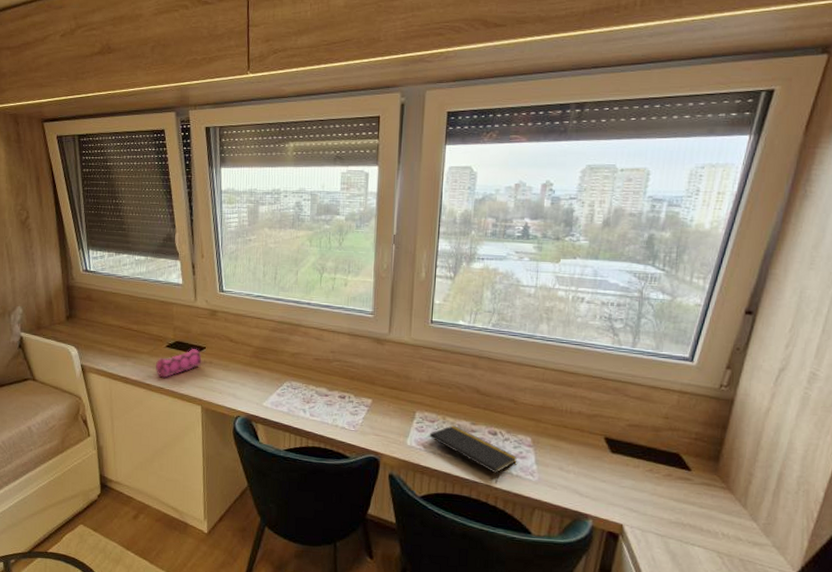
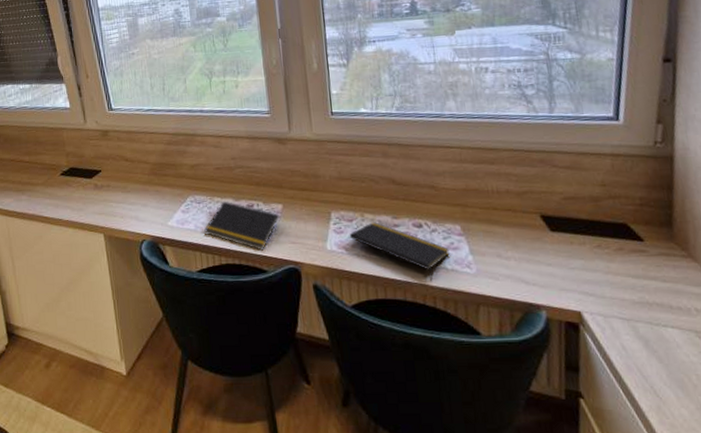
pencil case: present [156,348,202,378] -> none [52,172,99,209]
notepad: none [296,390,368,439] -> present [204,201,280,251]

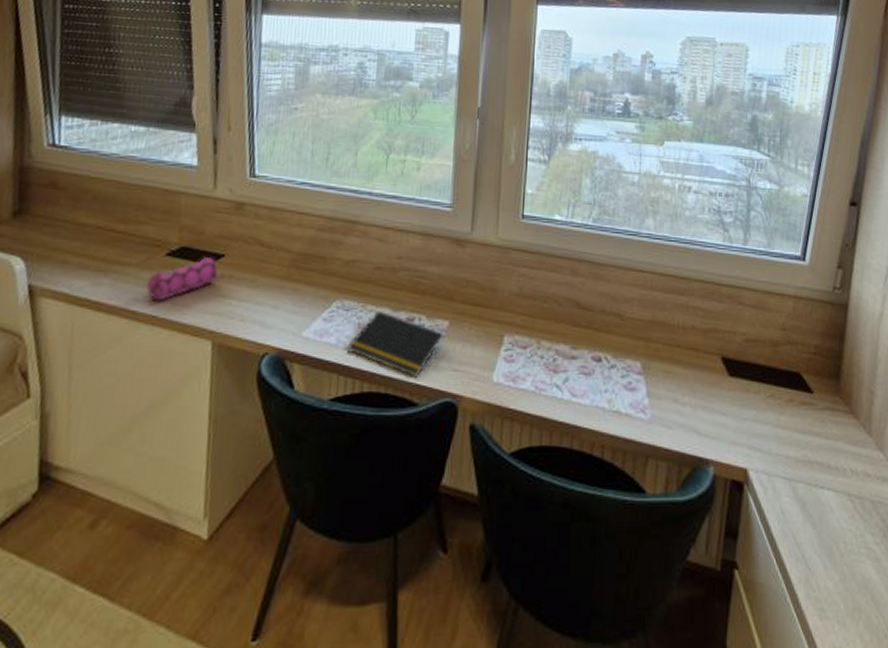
pencil case: none [52,172,99,209] -> present [147,256,218,301]
notepad: present [349,222,450,281] -> none [520,351,627,426]

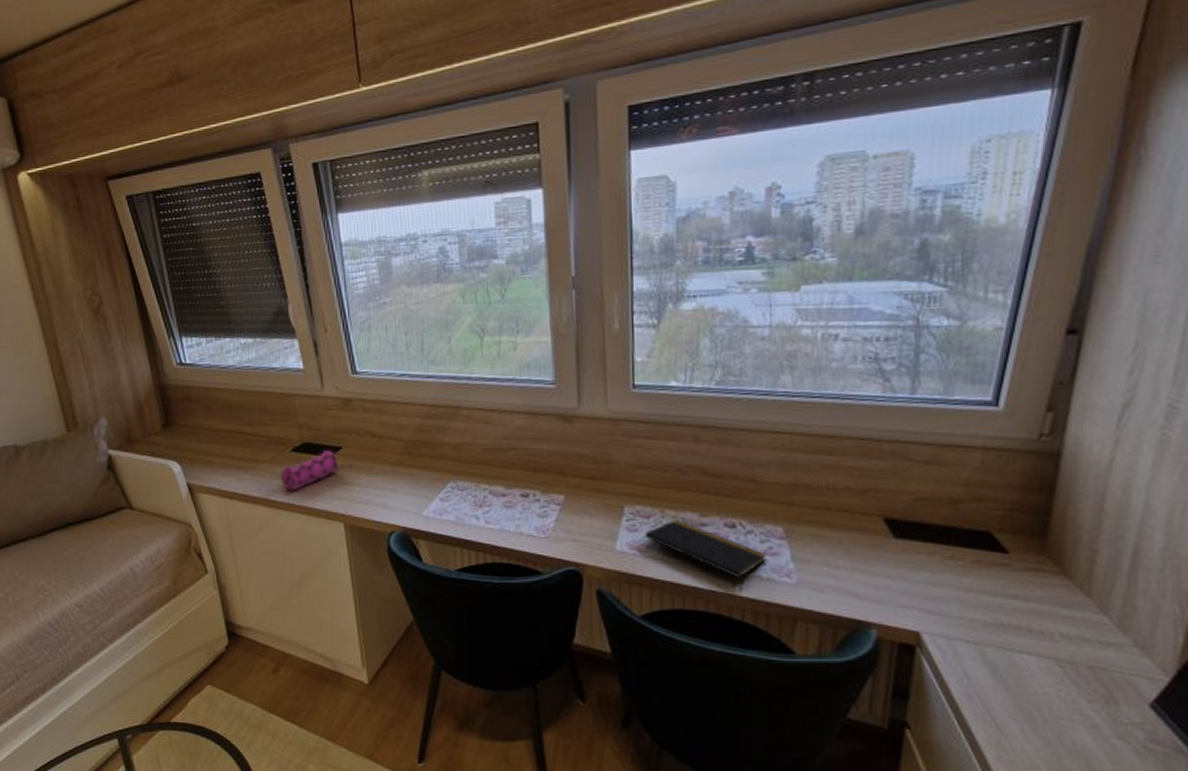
notepad: present [348,310,444,378] -> none [467,489,560,549]
notepad: none [520,351,627,426] -> present [644,520,768,590]

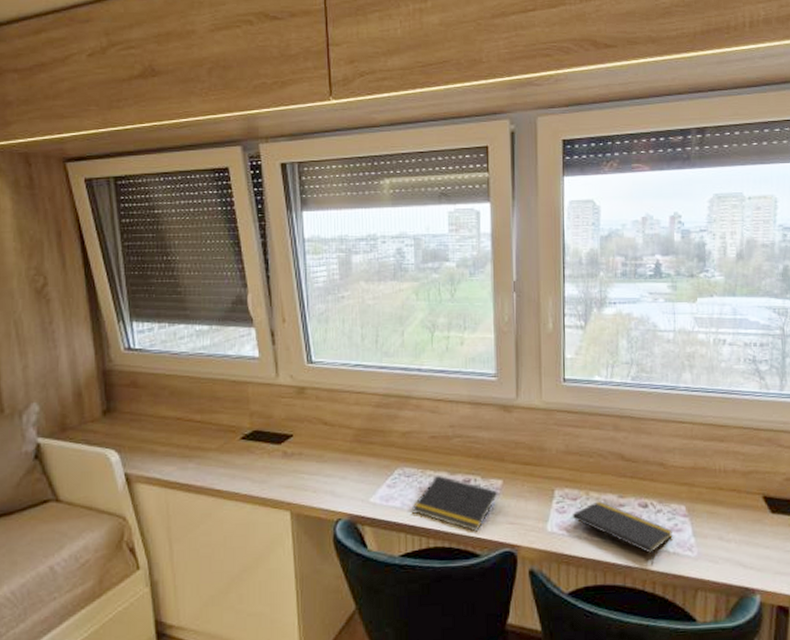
pencil case: present [281,449,339,491] -> none [228,437,289,480]
notepad: none [467,489,560,549] -> present [412,475,498,532]

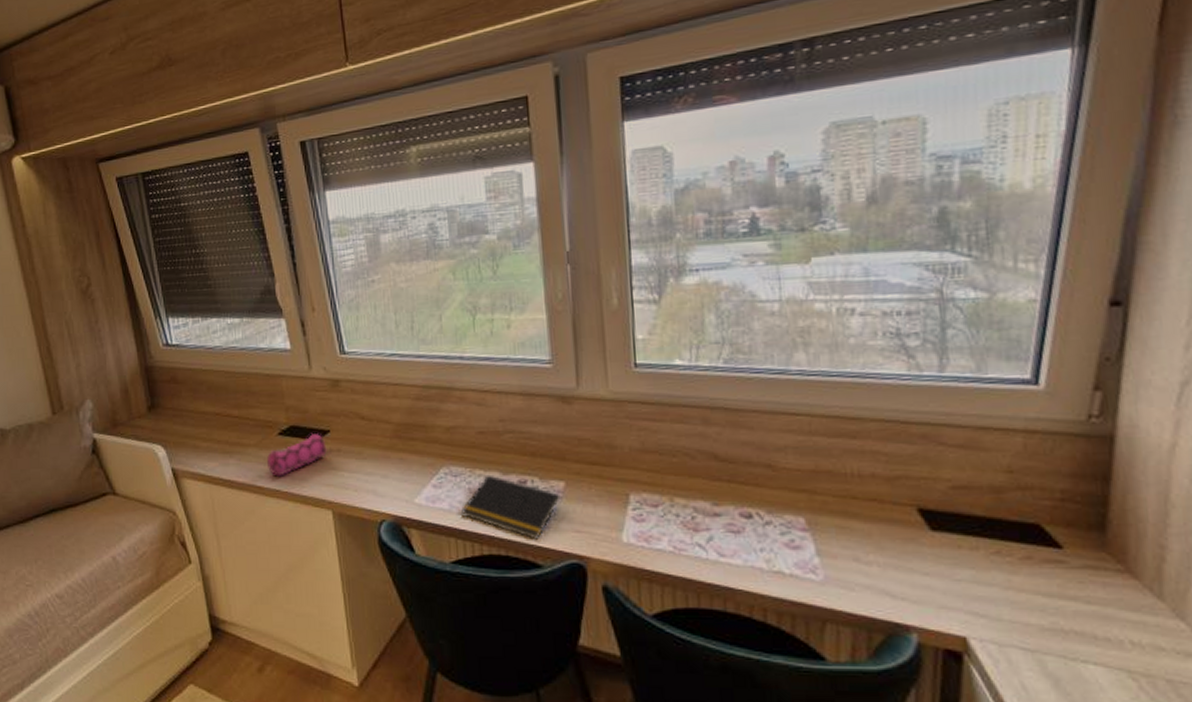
pencil case: none [228,437,289,480] -> present [267,432,327,477]
notepad: present [572,501,674,565] -> none [653,509,789,588]

